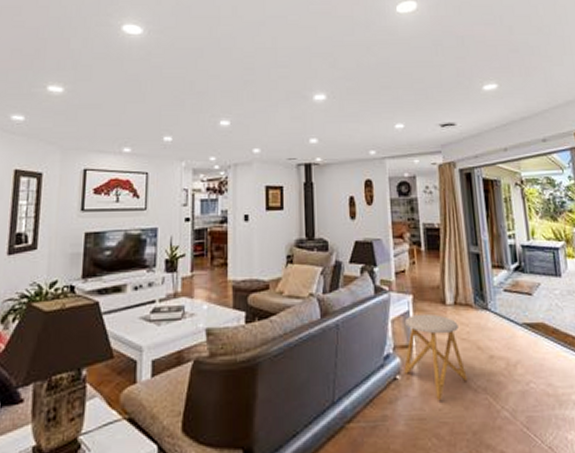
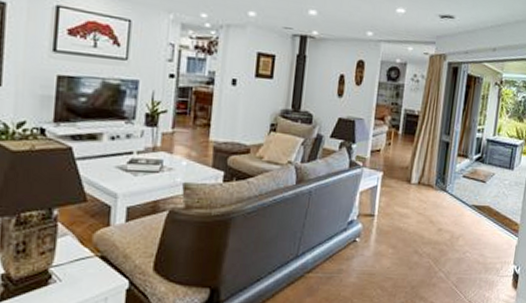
stool: present [404,313,468,401] -> none [364,189,418,261]

